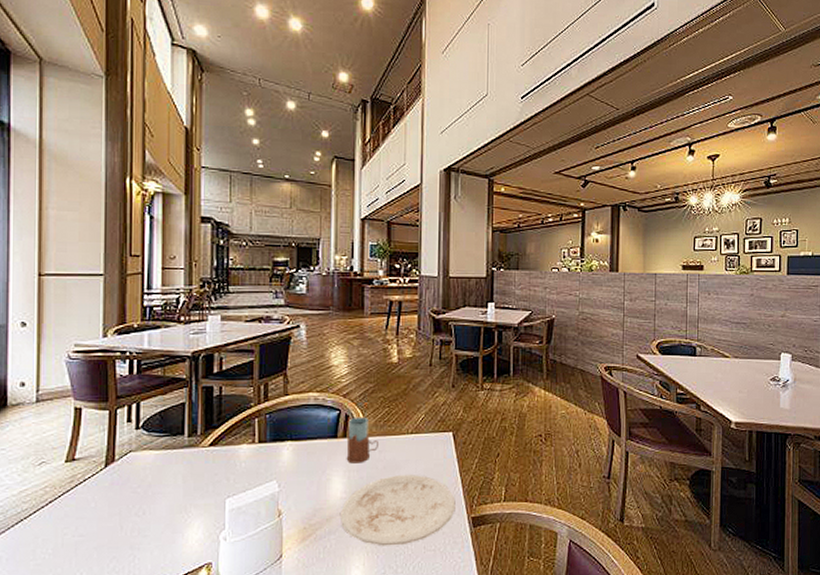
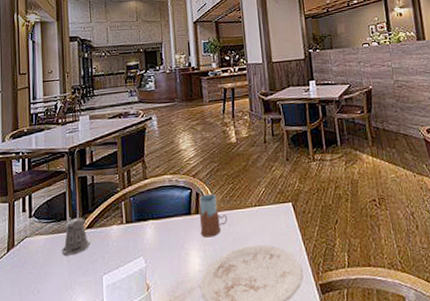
pepper shaker: none [176,432,212,475] -> present [62,217,90,256]

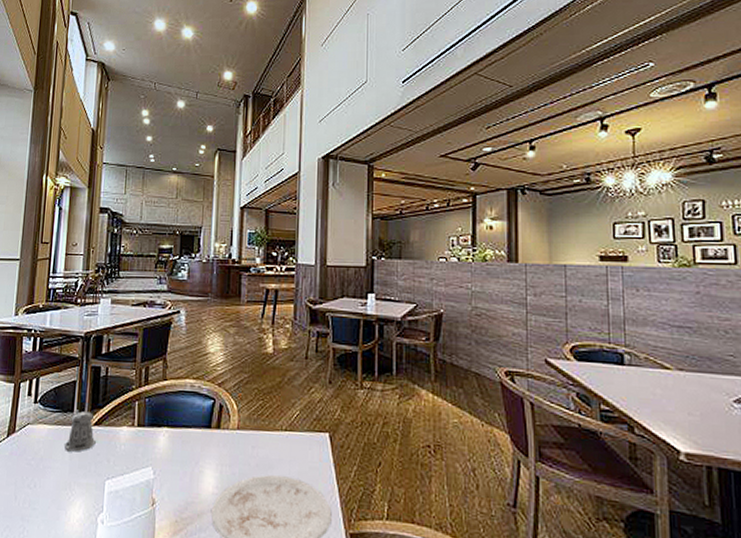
drinking glass: present [198,193,227,238] -> none [219,407,251,458]

